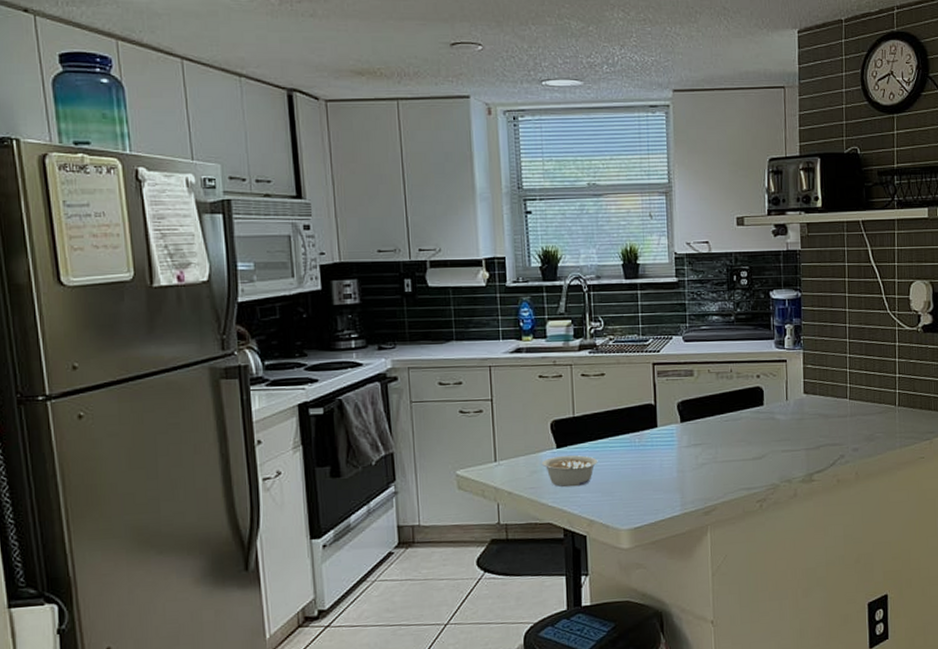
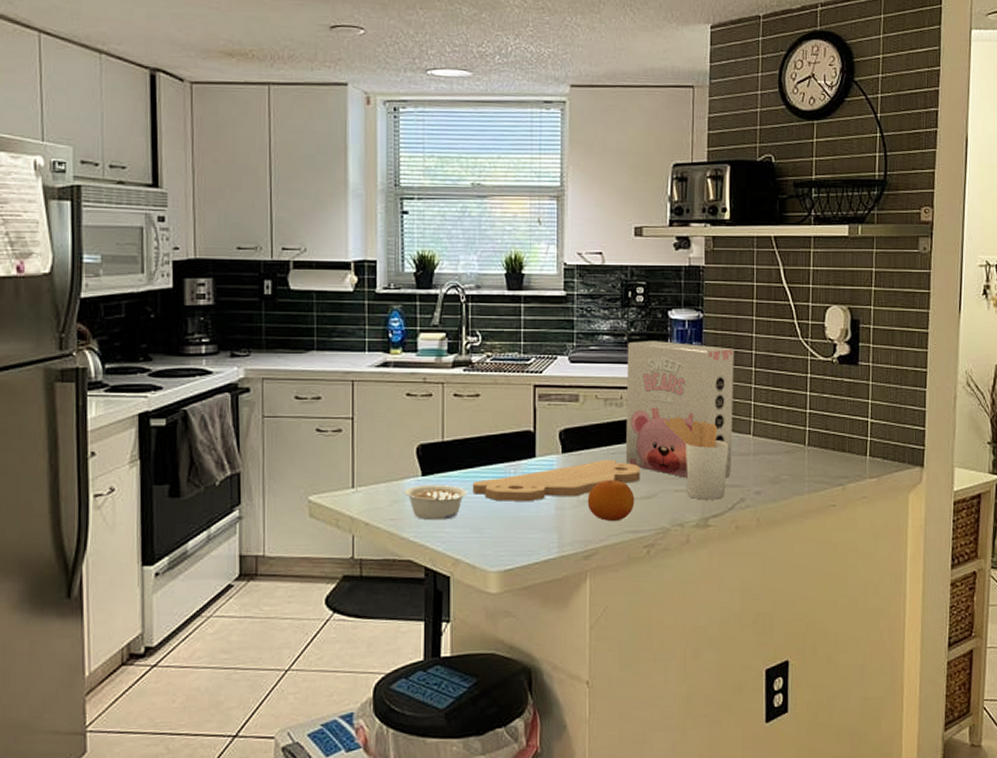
cutting board: none [602,426,751,468] -> present [472,459,640,502]
fruit: none [705,443,747,481] -> present [587,479,635,521]
cereal box: none [734,319,832,439] -> present [625,341,734,478]
utensil holder: none [770,386,828,458] -> present [664,417,728,500]

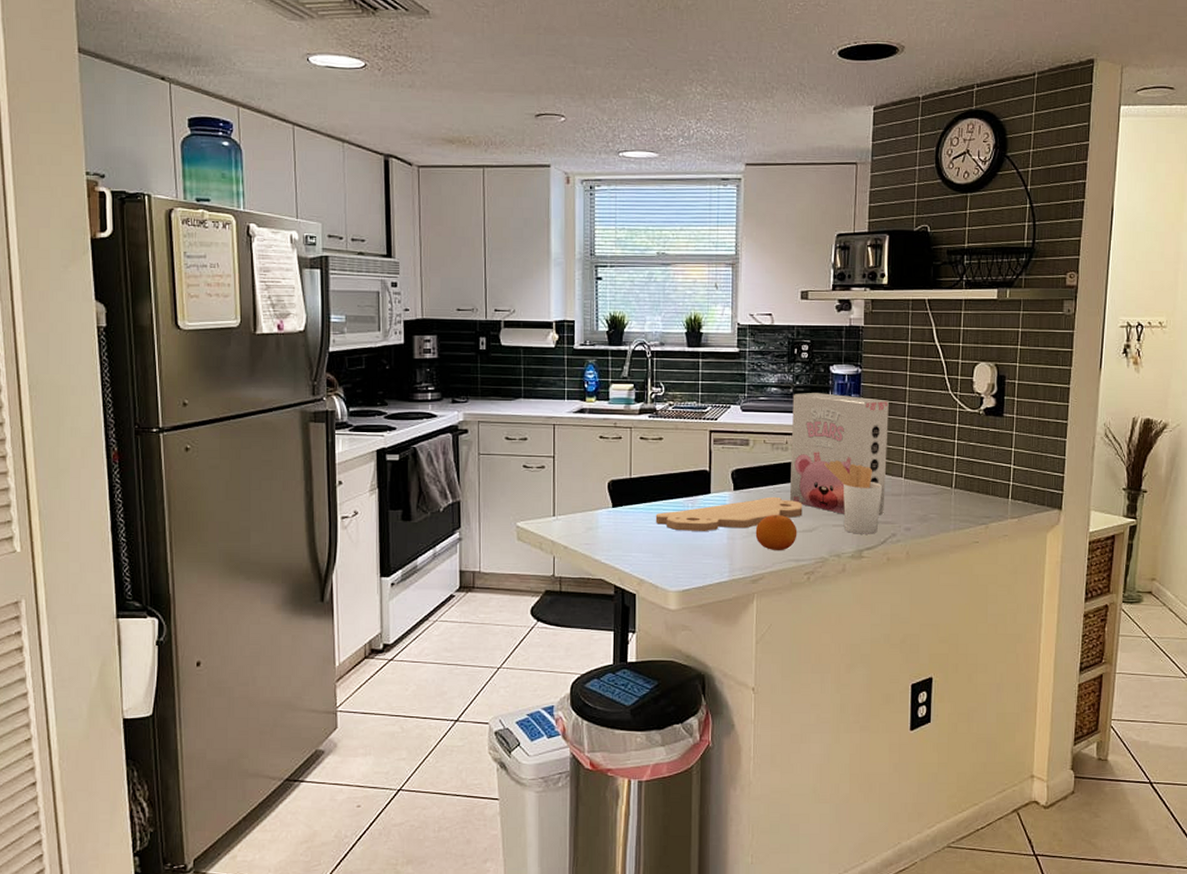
legume: present [404,485,468,521] -> none [597,516,651,546]

